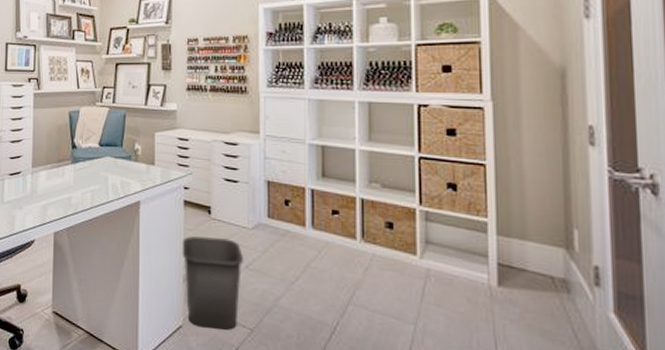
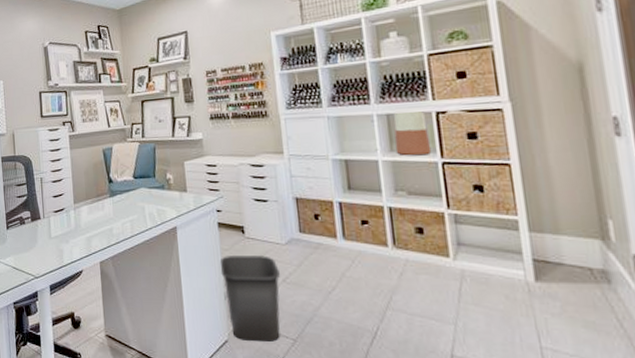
vase: none [374,102,408,148] -> present [393,112,431,156]

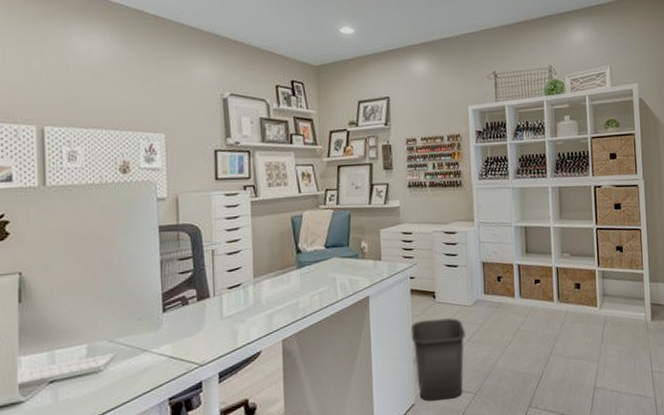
vase: present [393,112,431,156] -> none [563,185,589,223]

